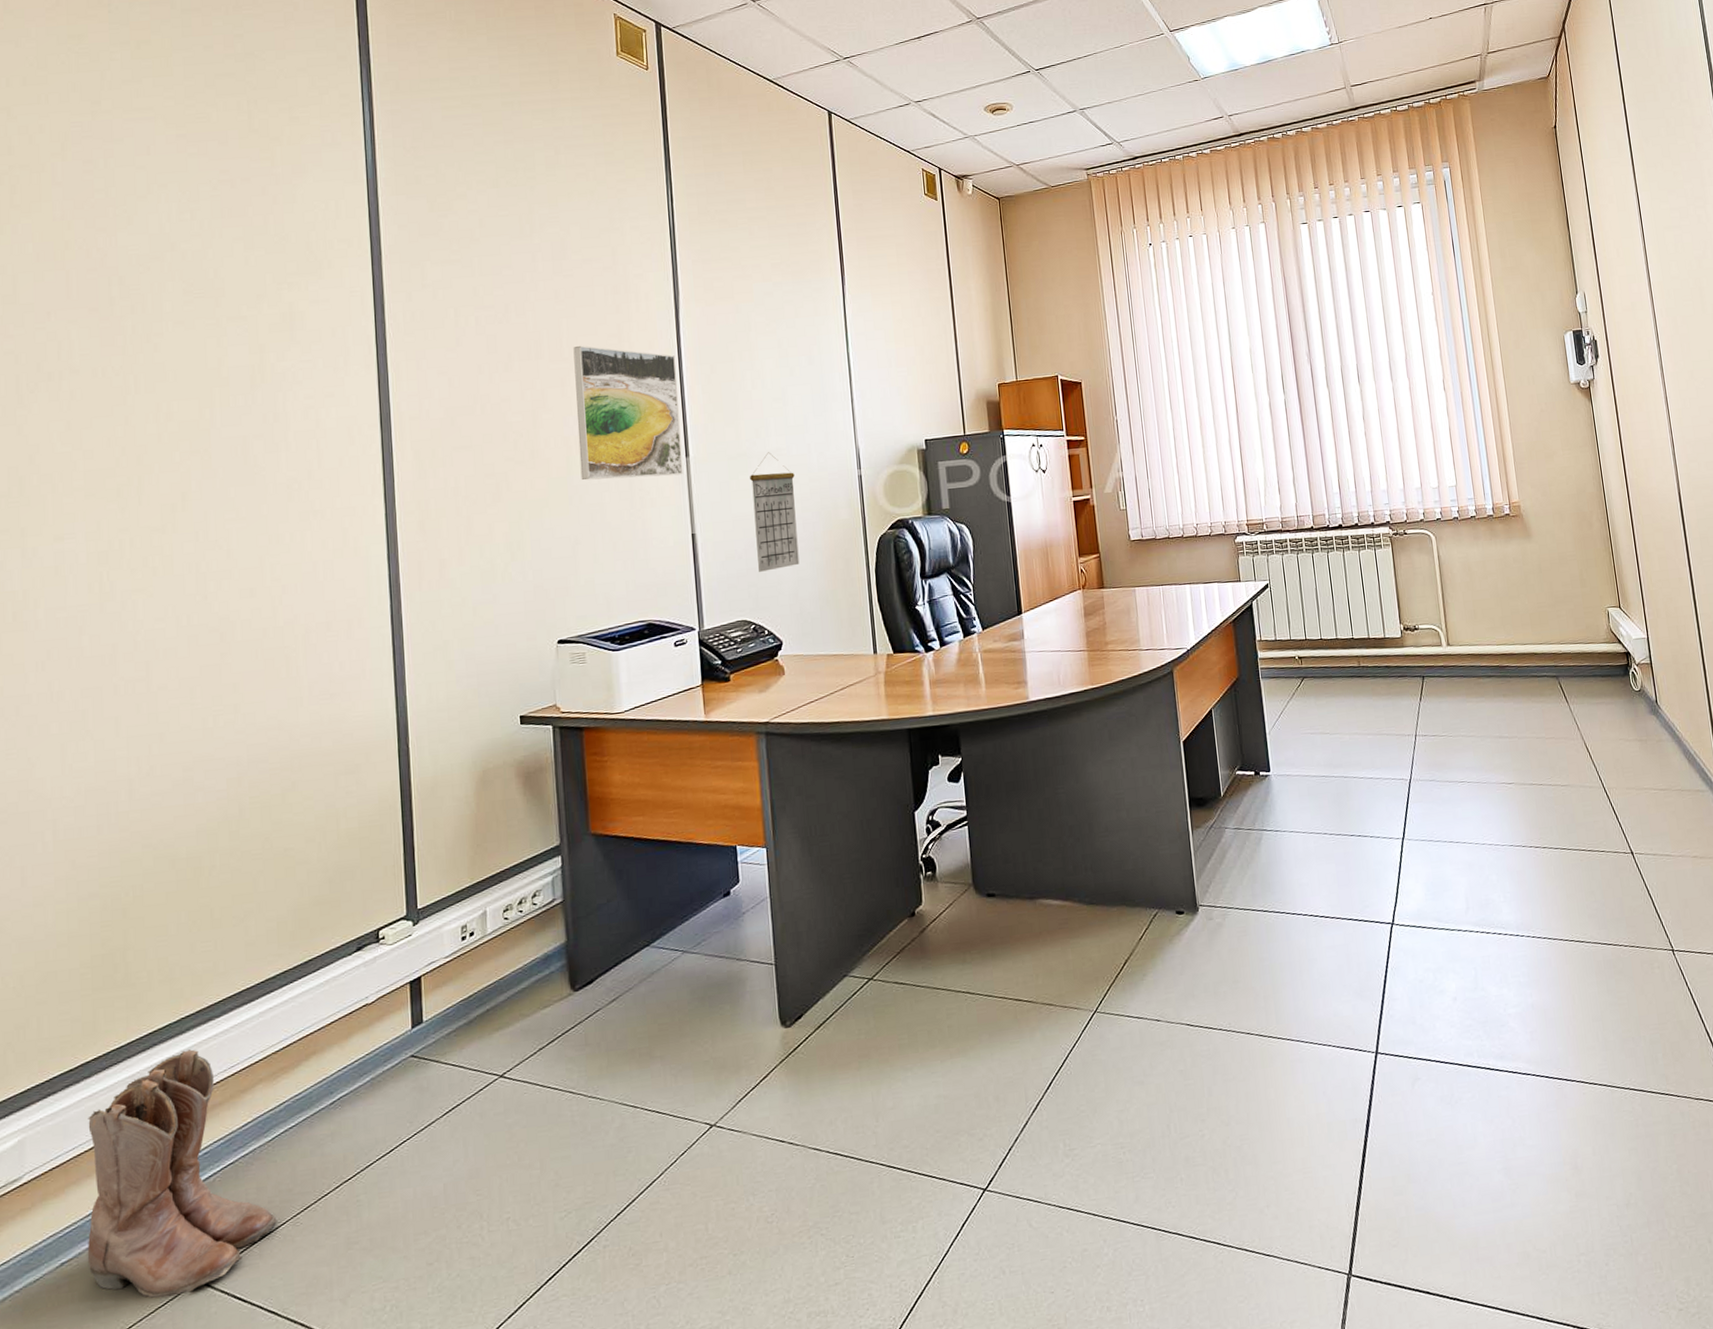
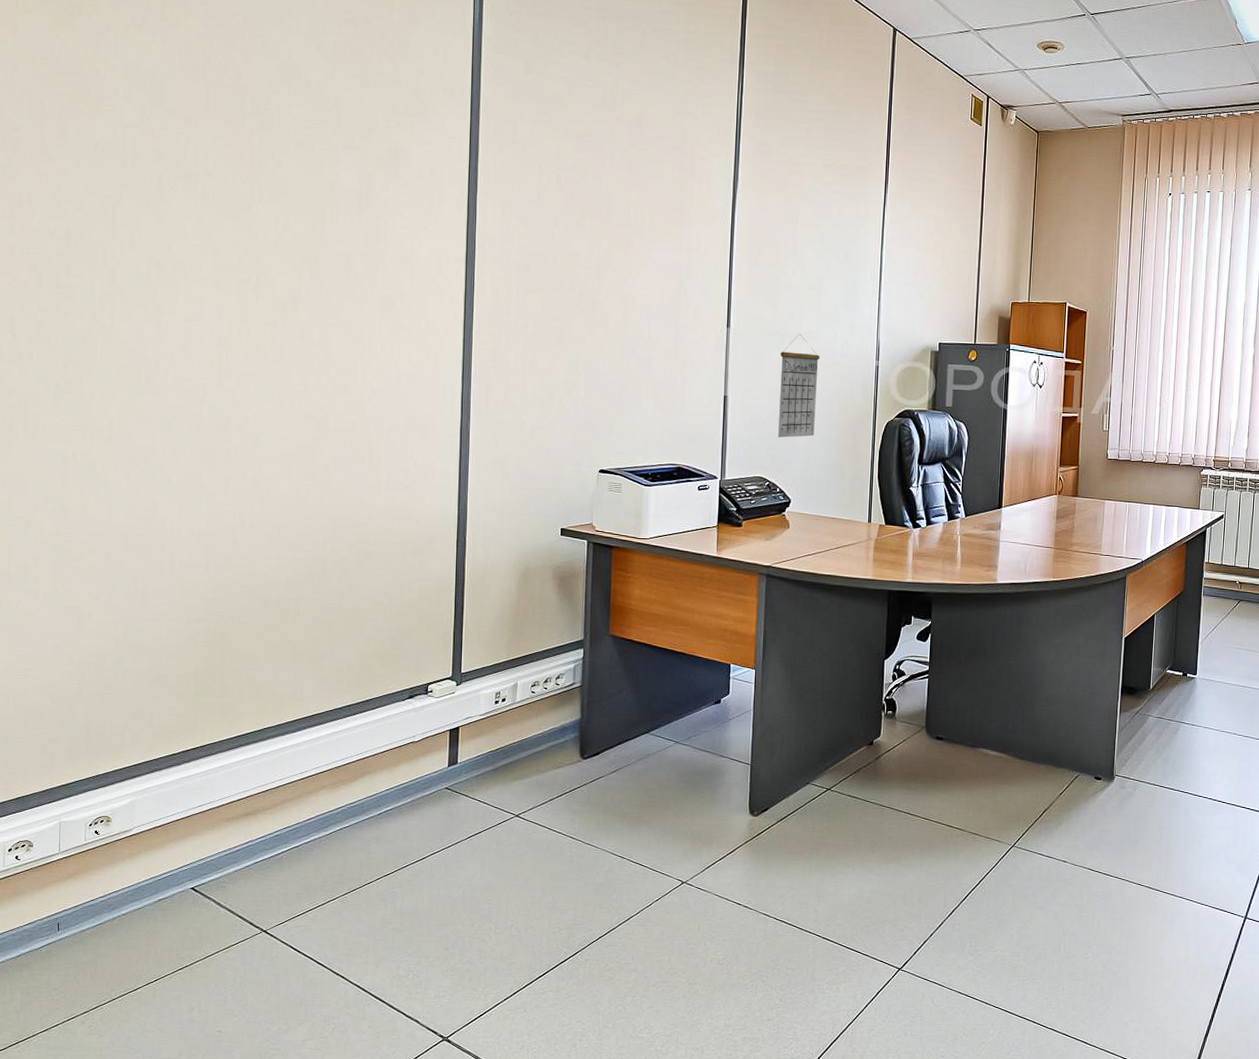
boots: present [87,1049,277,1298] -> none [179,754,329,939]
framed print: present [573,345,683,481] -> none [634,214,728,343]

